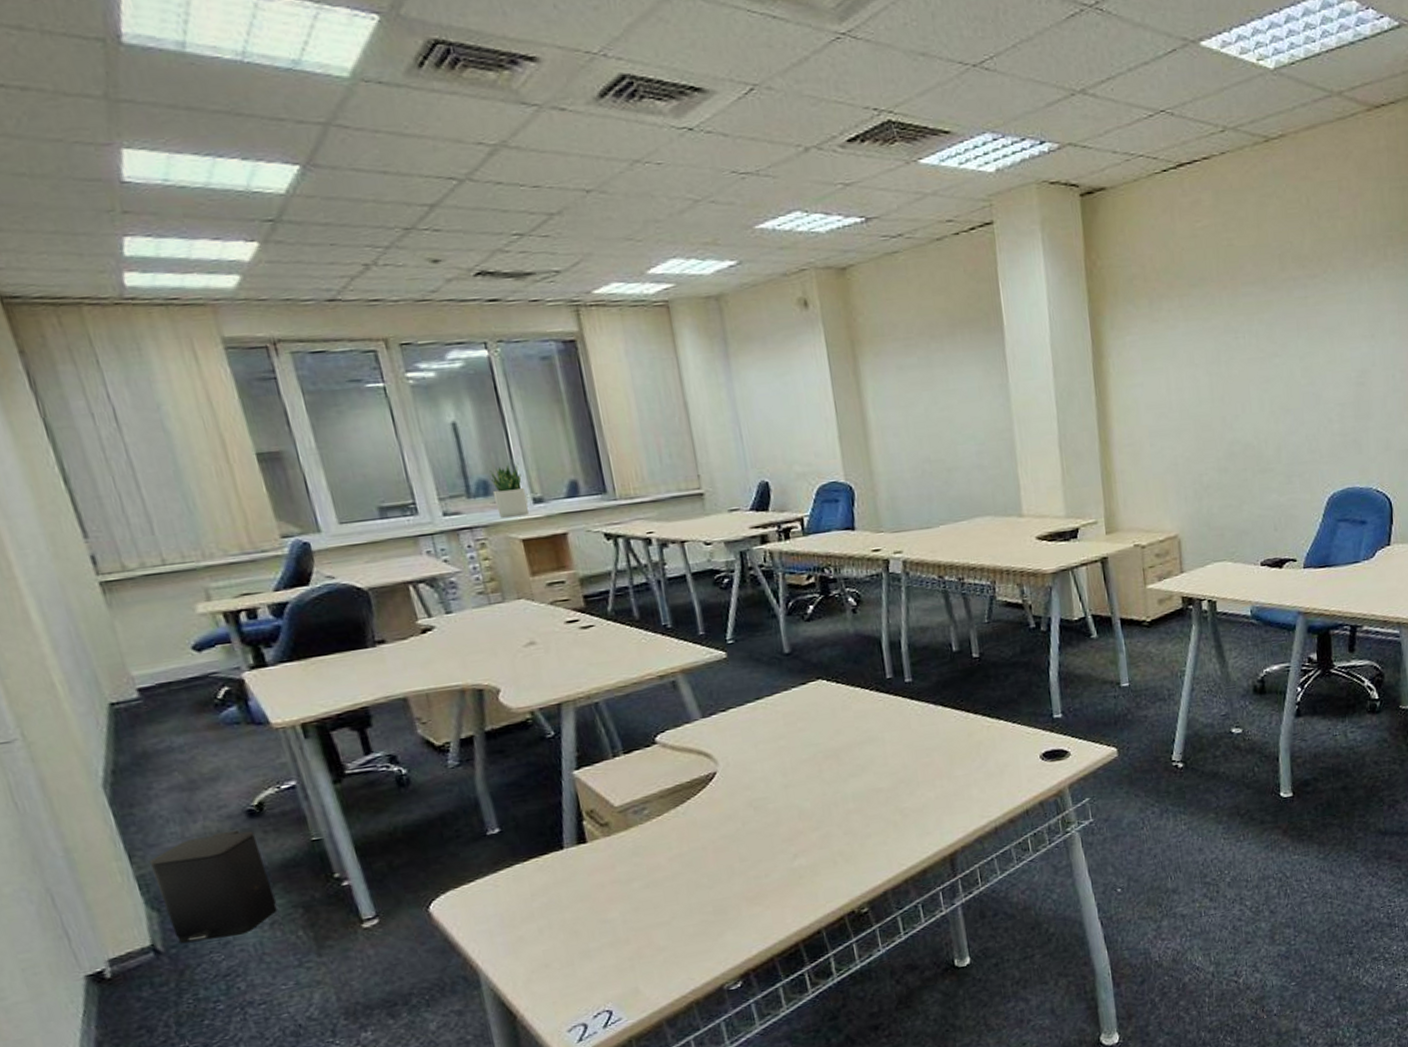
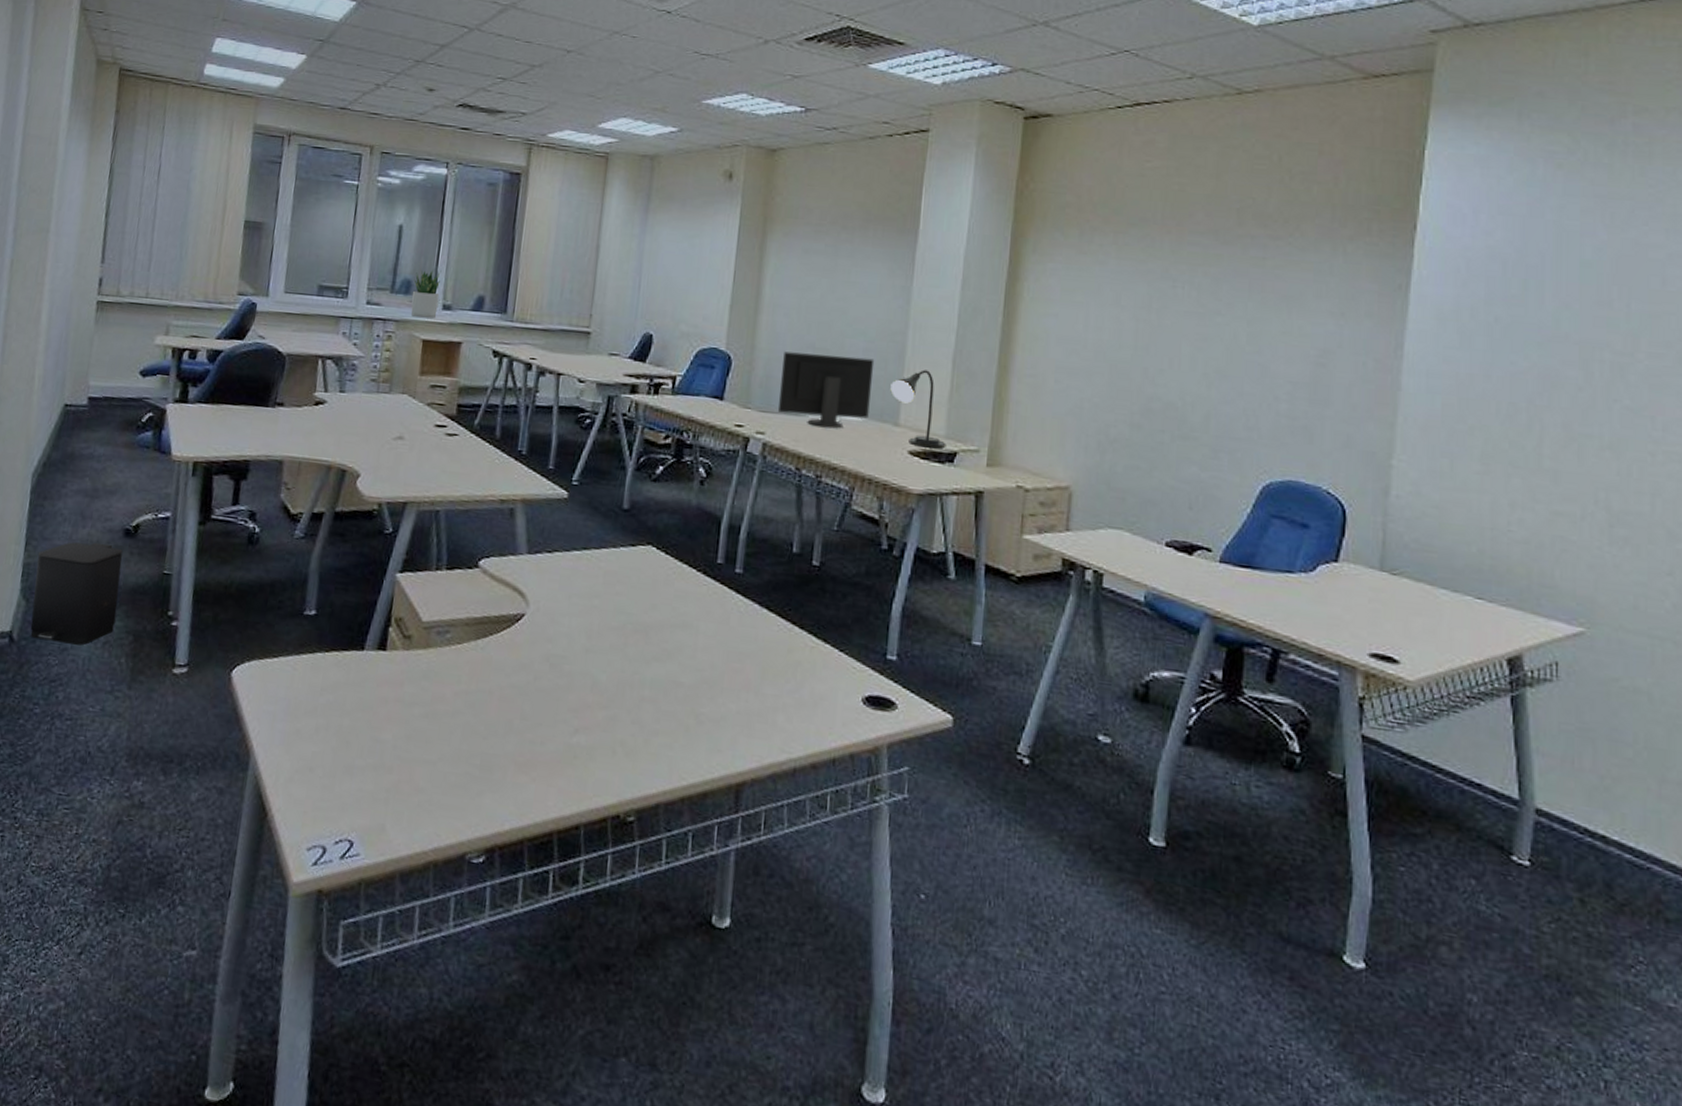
computer monitor: none [902,460,994,535] -> present [778,351,875,429]
desk lamp: none [1008,459,1067,531] -> present [890,369,945,449]

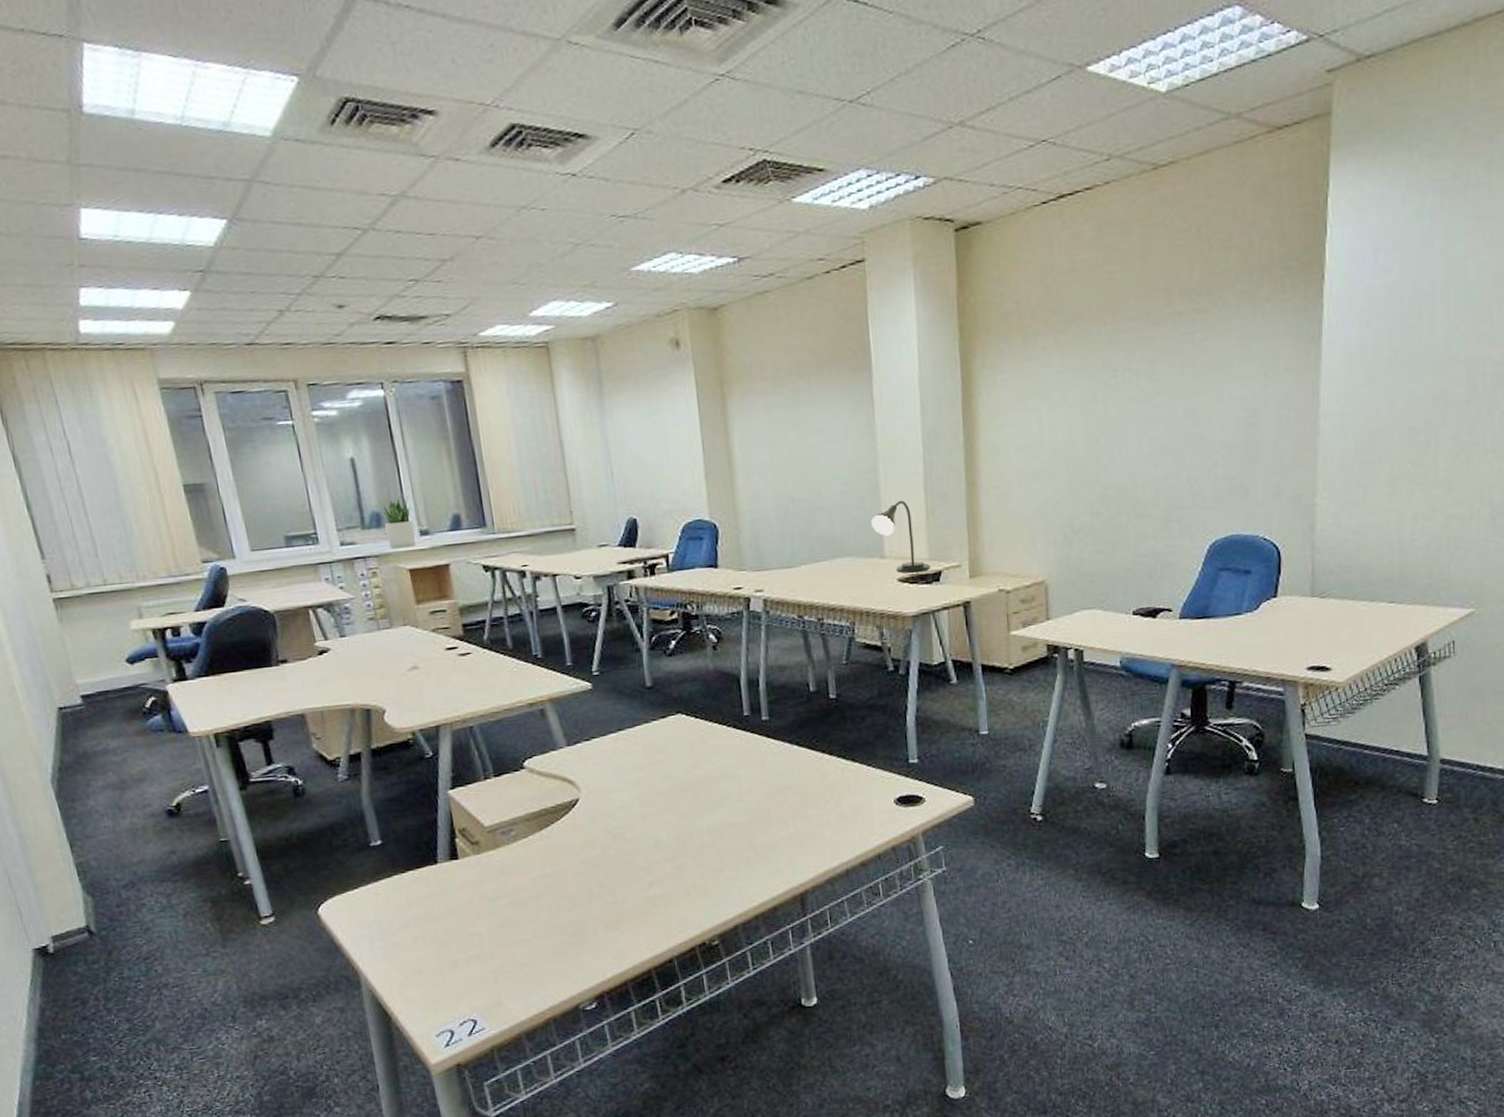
pedal bin: present [30,542,123,645] -> none [86,827,190,927]
computer monitor: present [778,351,875,429] -> none [766,500,856,575]

